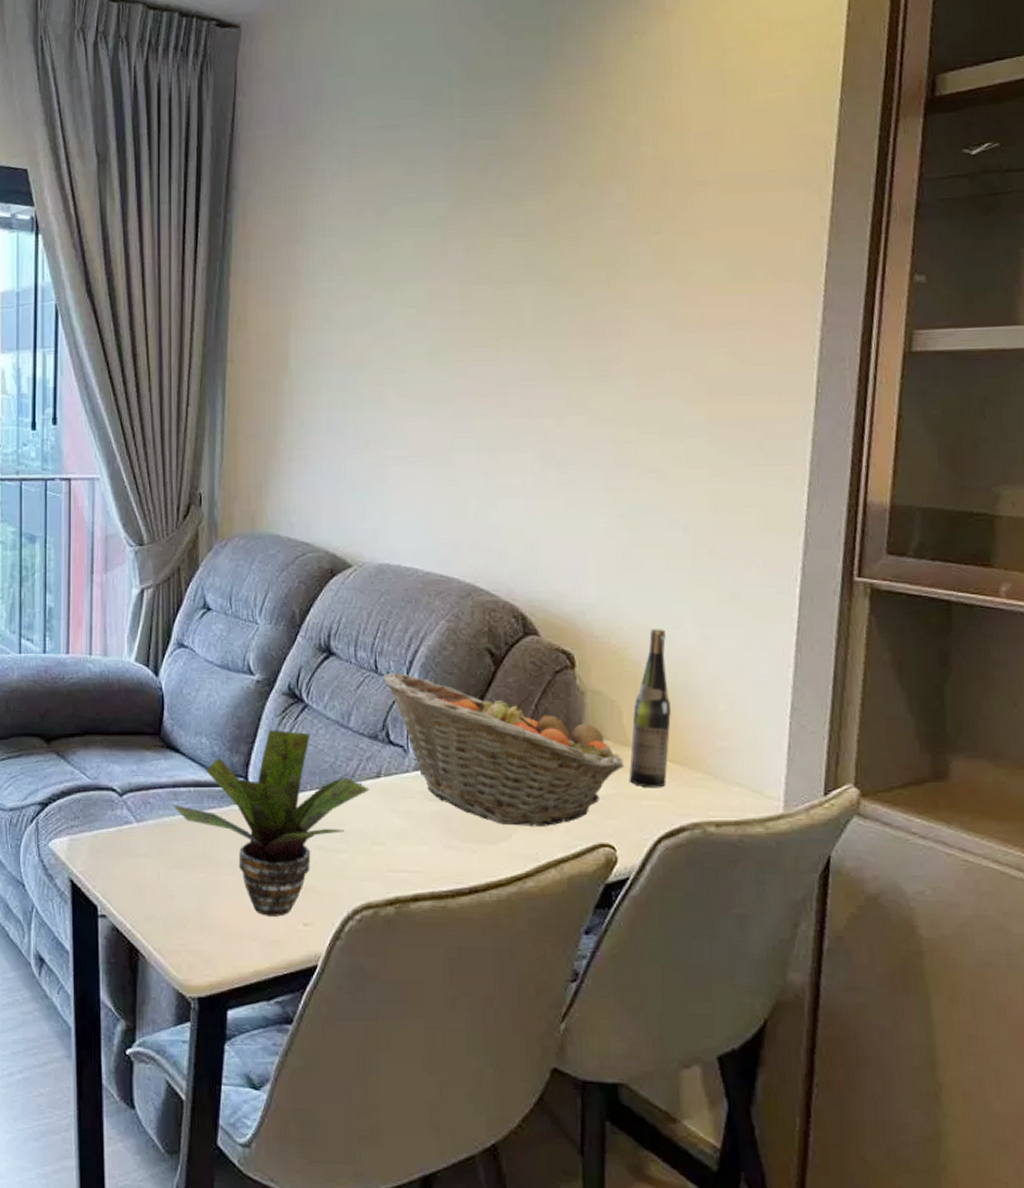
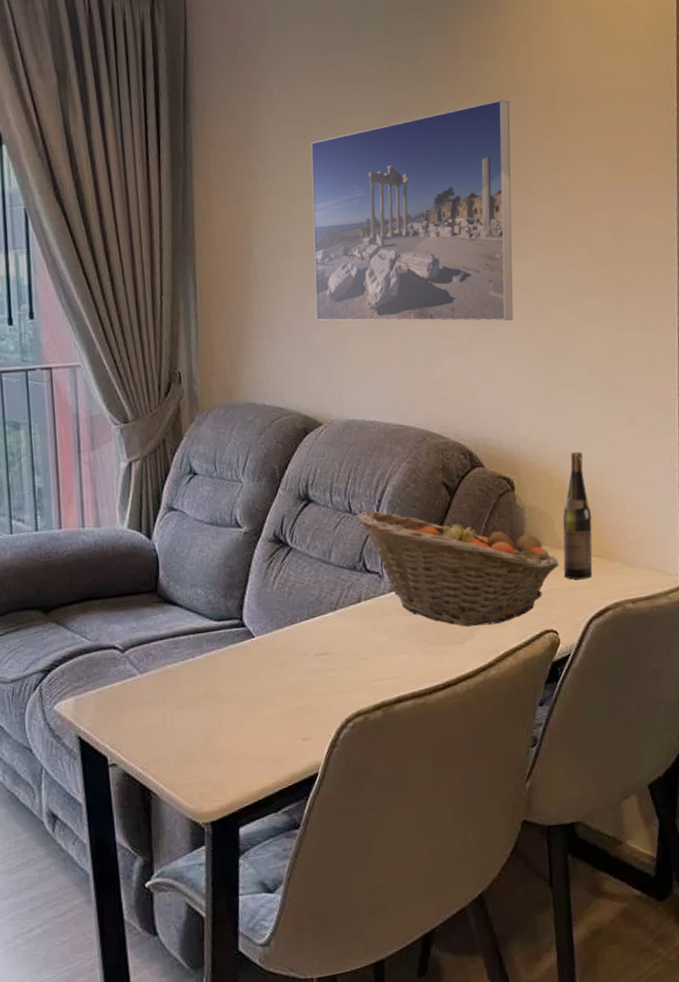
potted plant: present [173,730,370,917] -> none [174,572,353,738]
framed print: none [353,184,607,460] -> present [310,99,514,322]

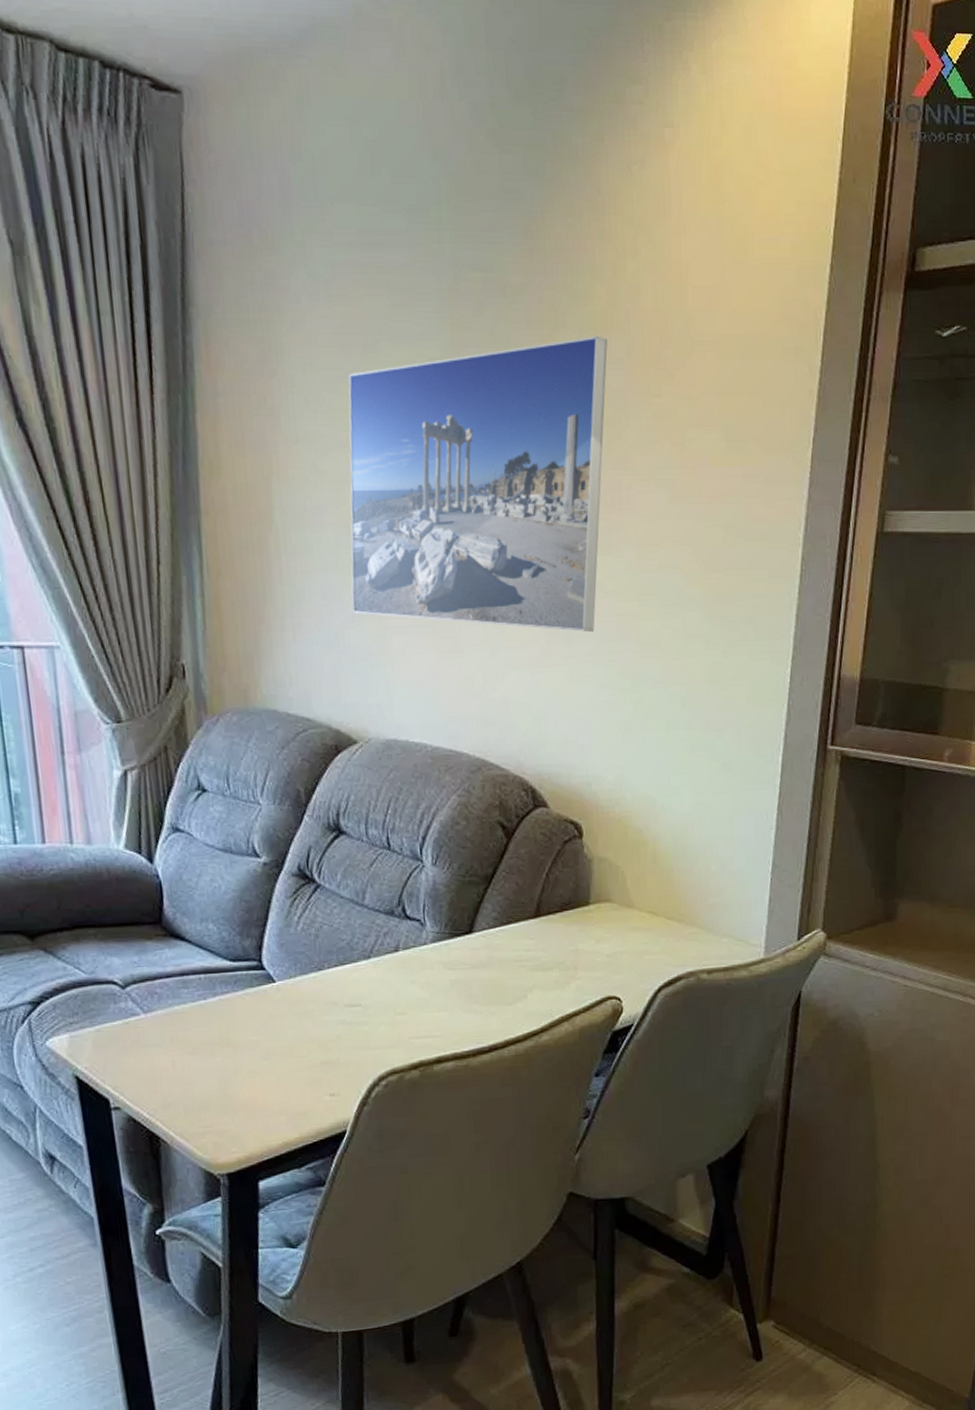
fruit basket: present [356,510,560,627] -> none [396,848,629,987]
wine bottle: present [562,451,593,580] -> none [632,797,670,944]

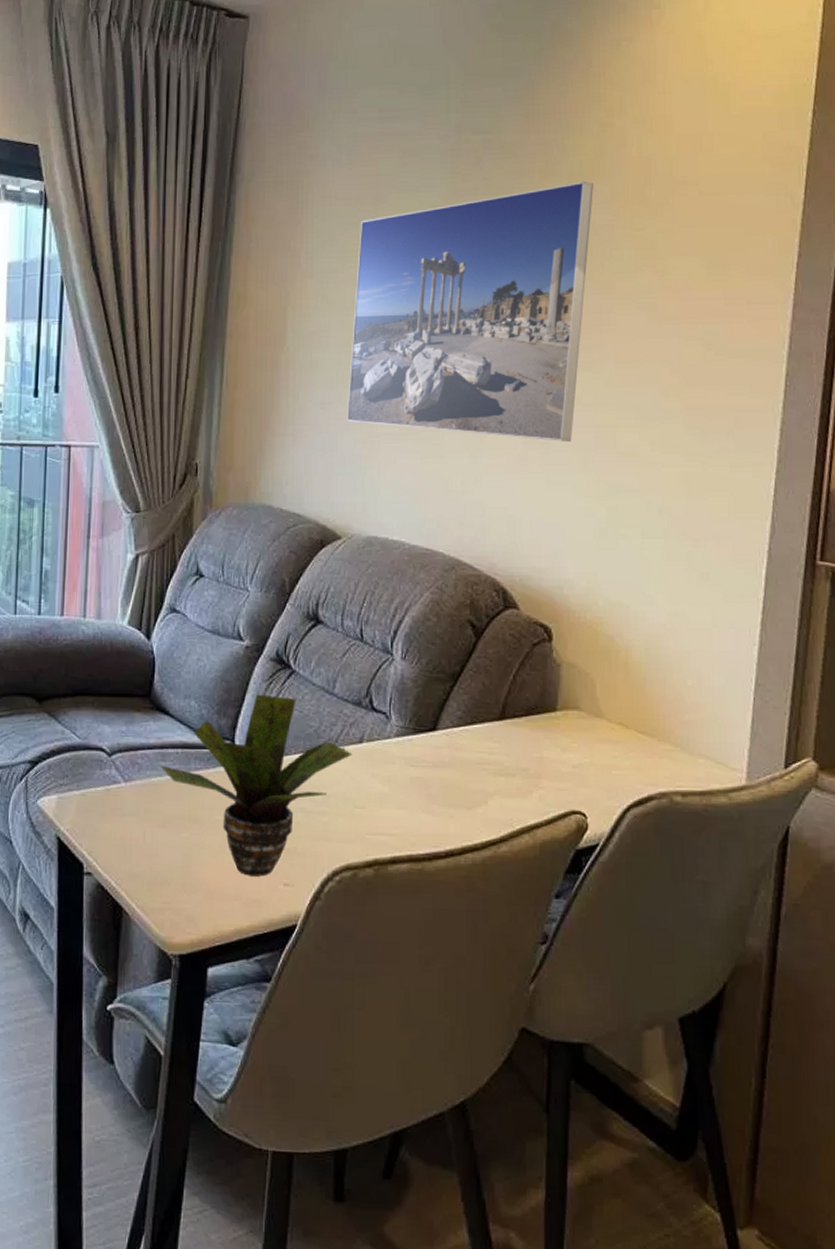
potted plant: none [182,911,389,1091] -> present [160,694,353,877]

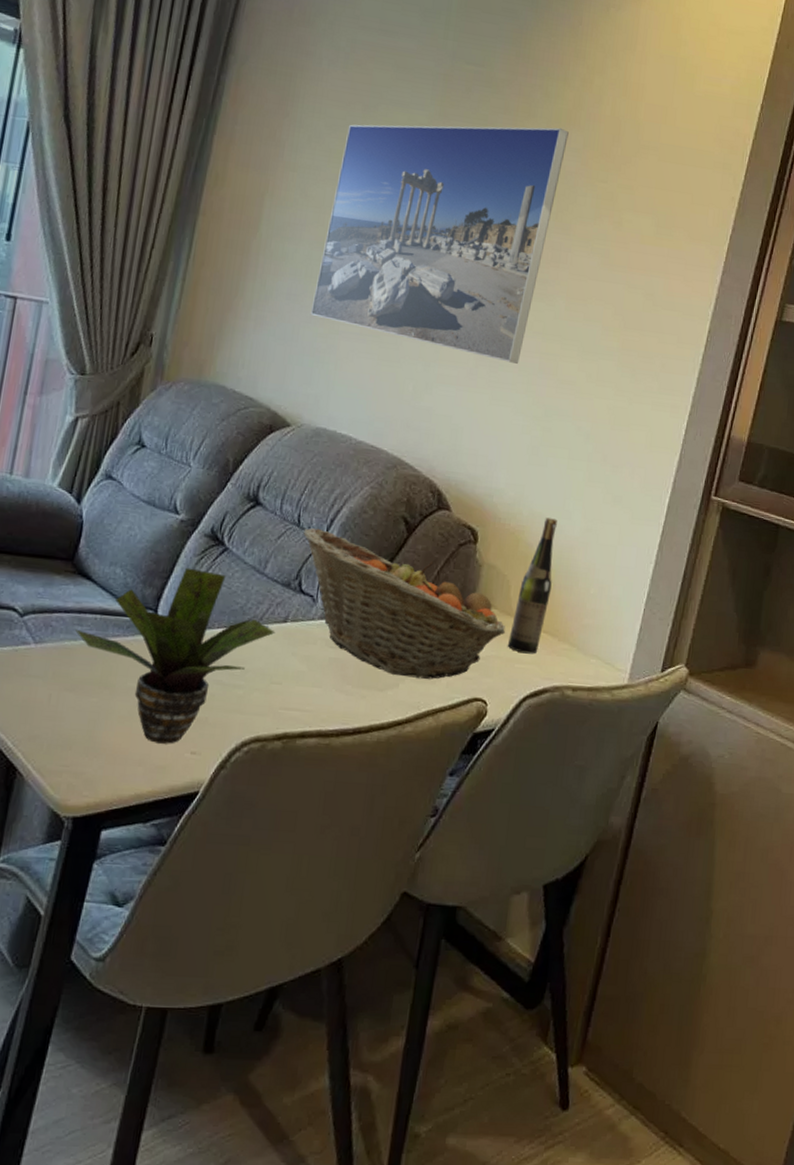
fruit basket: none [368,641,597,793] -> present [303,528,506,679]
wine bottle: none [600,605,642,758] -> present [507,517,557,654]

